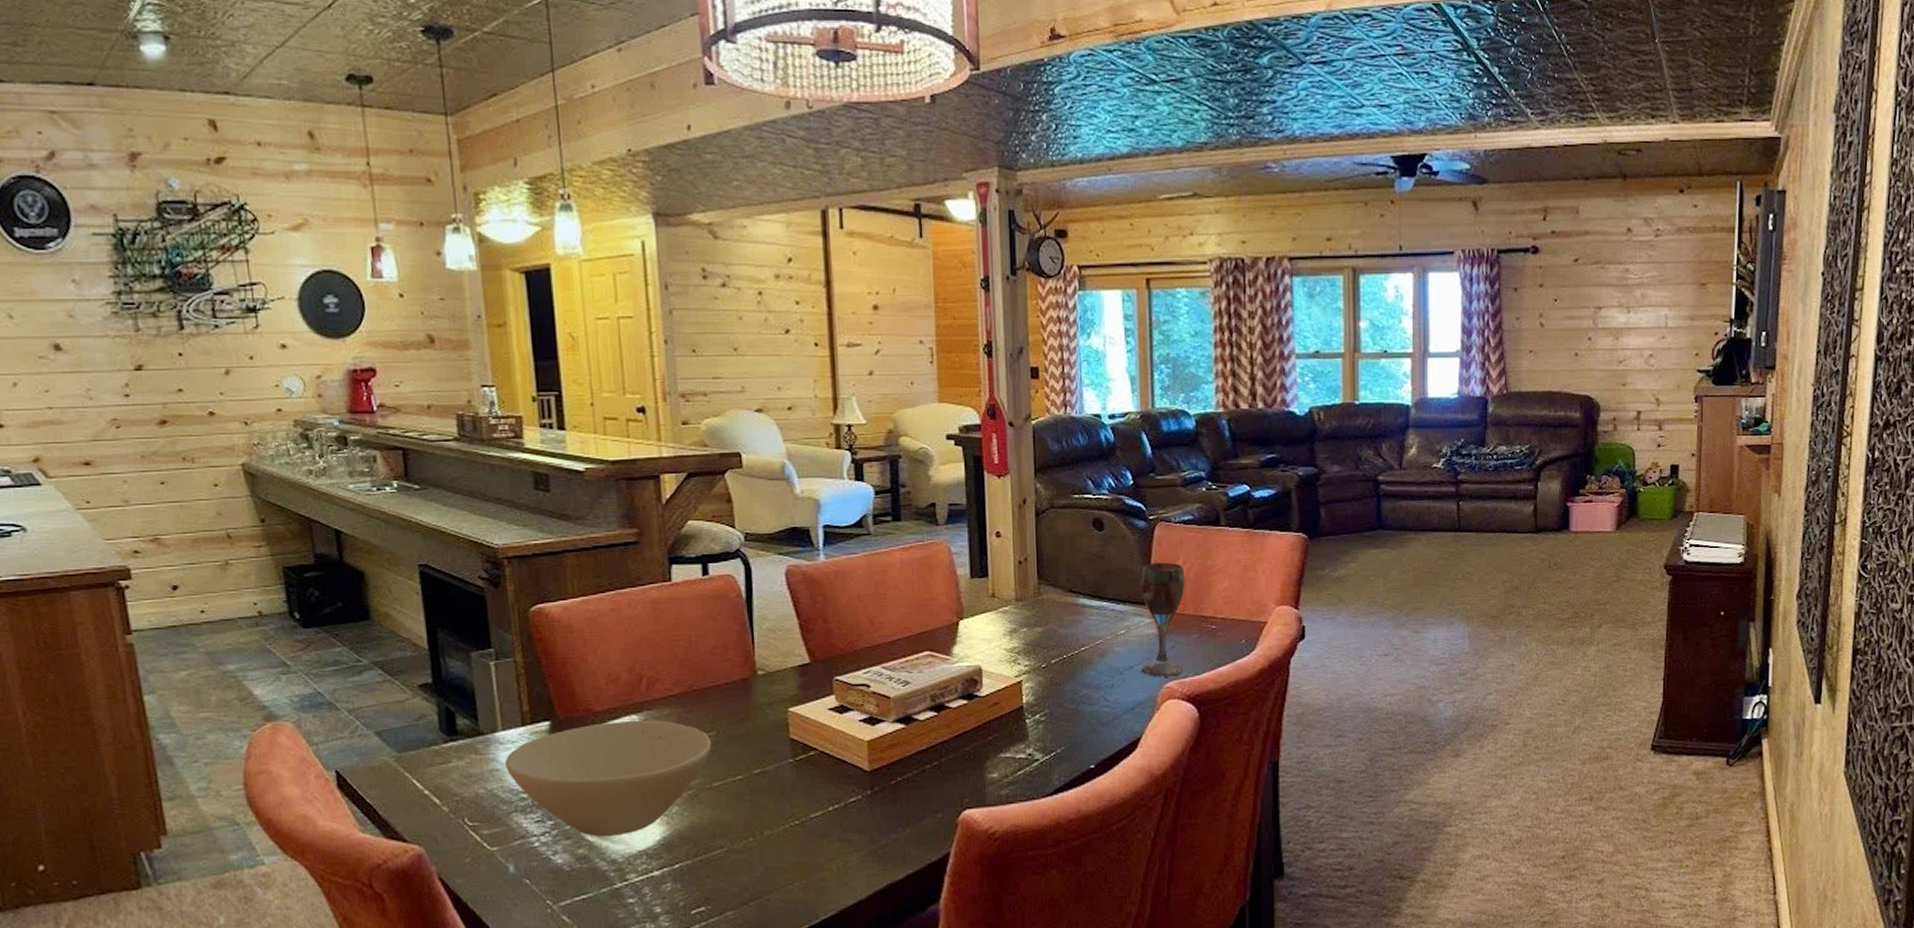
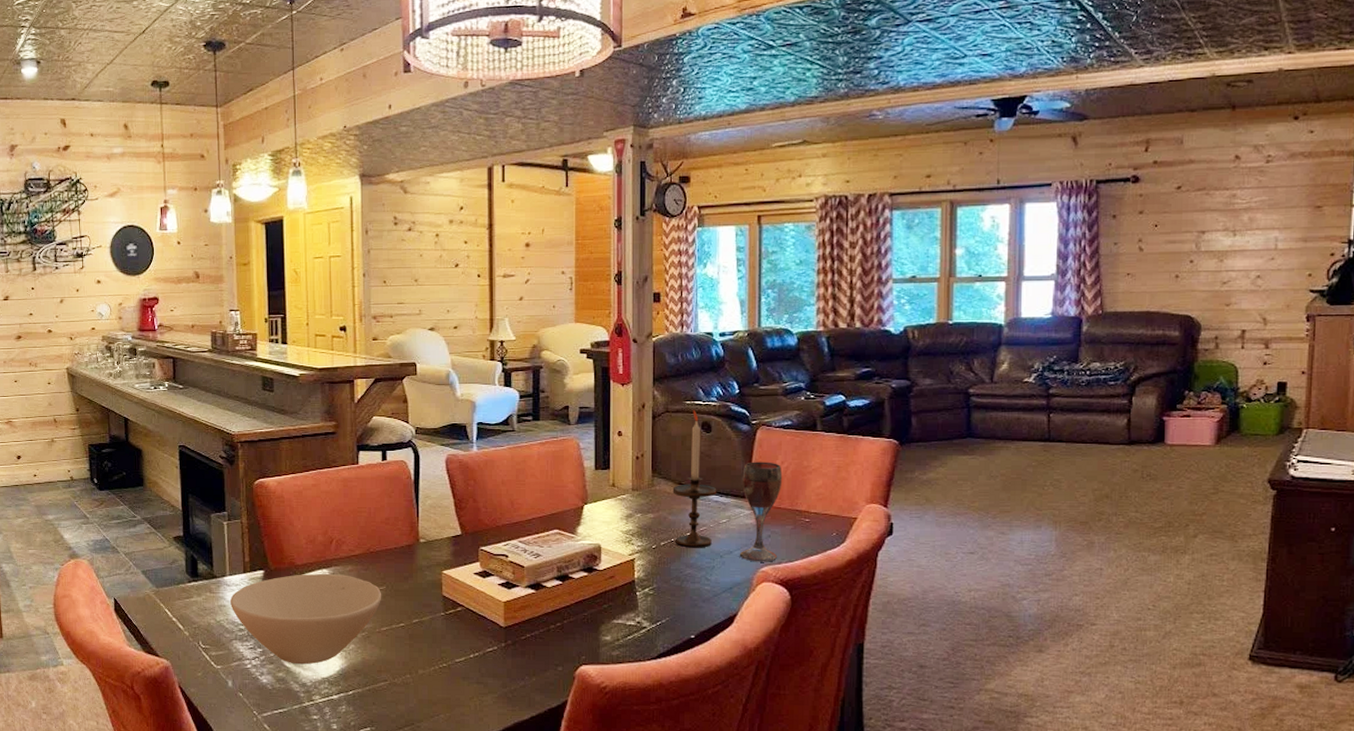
candlestick: none [1062,505,1113,665] -> present [672,410,717,548]

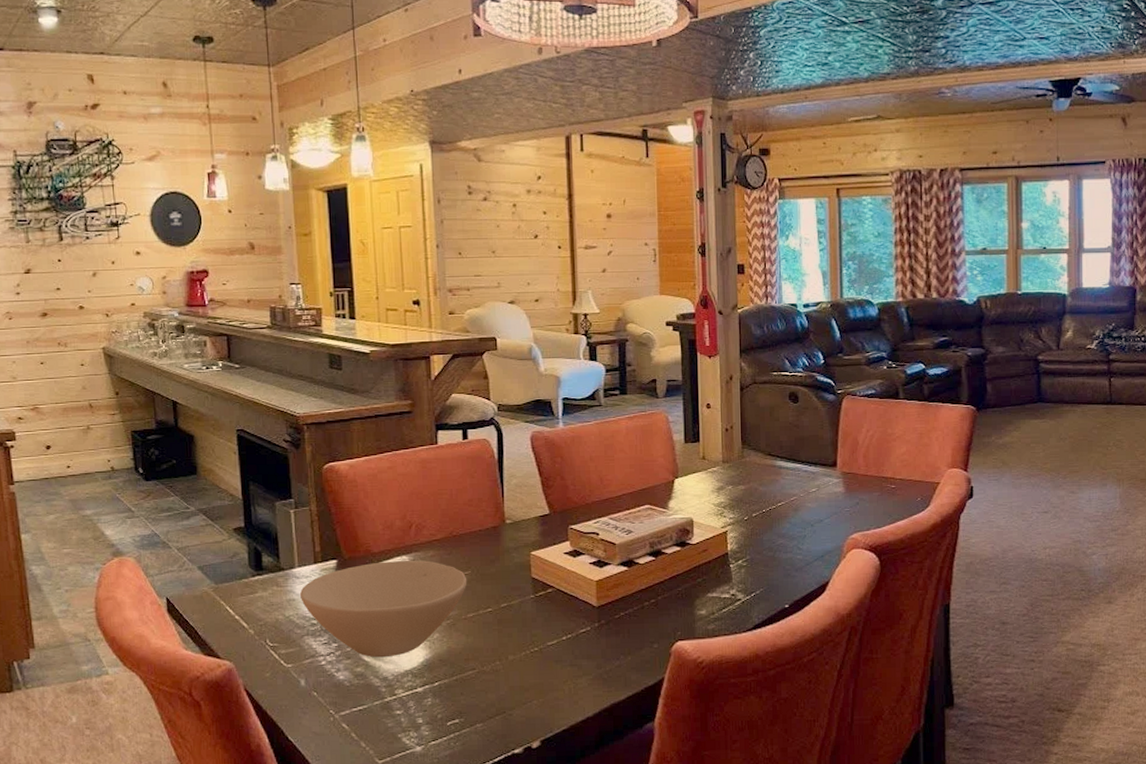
candlestick: present [672,410,717,548] -> none [762,381,806,518]
cup: present [739,462,783,562] -> none [829,430,869,530]

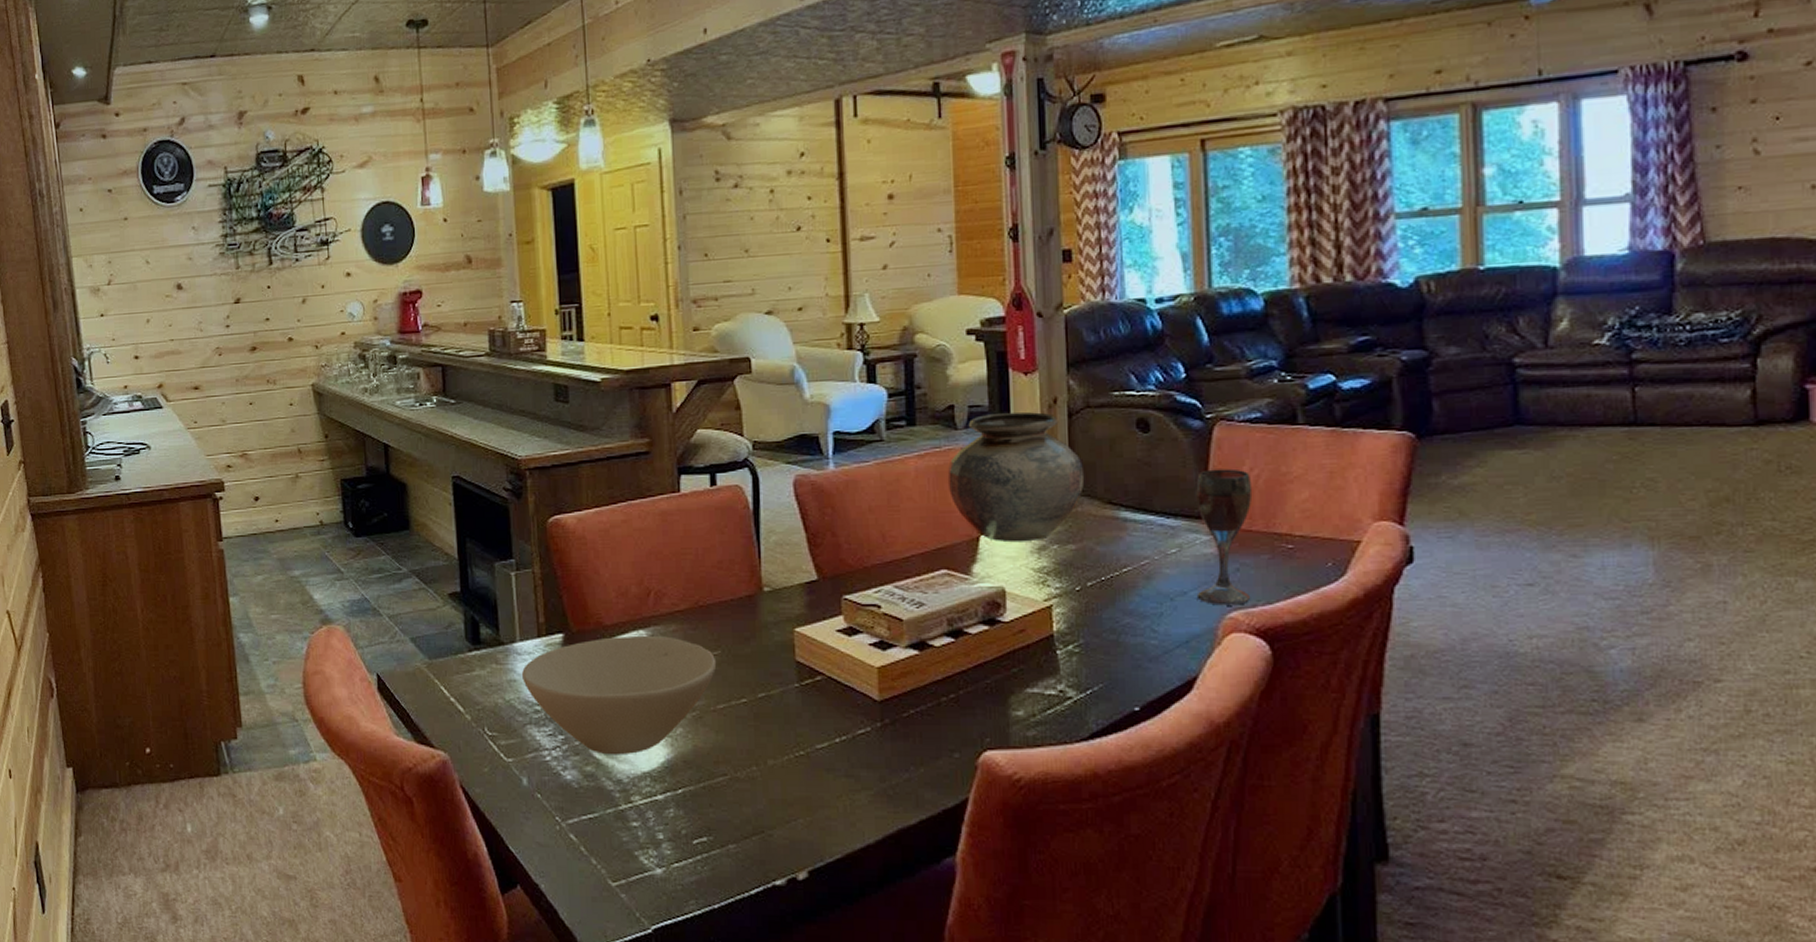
vase: none [650,385,752,483] -> present [947,411,1085,541]
cup: none [829,430,869,530] -> present [1196,468,1253,606]

